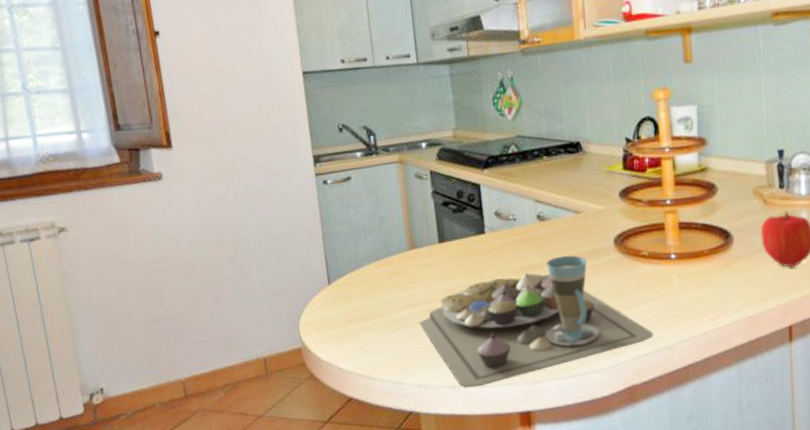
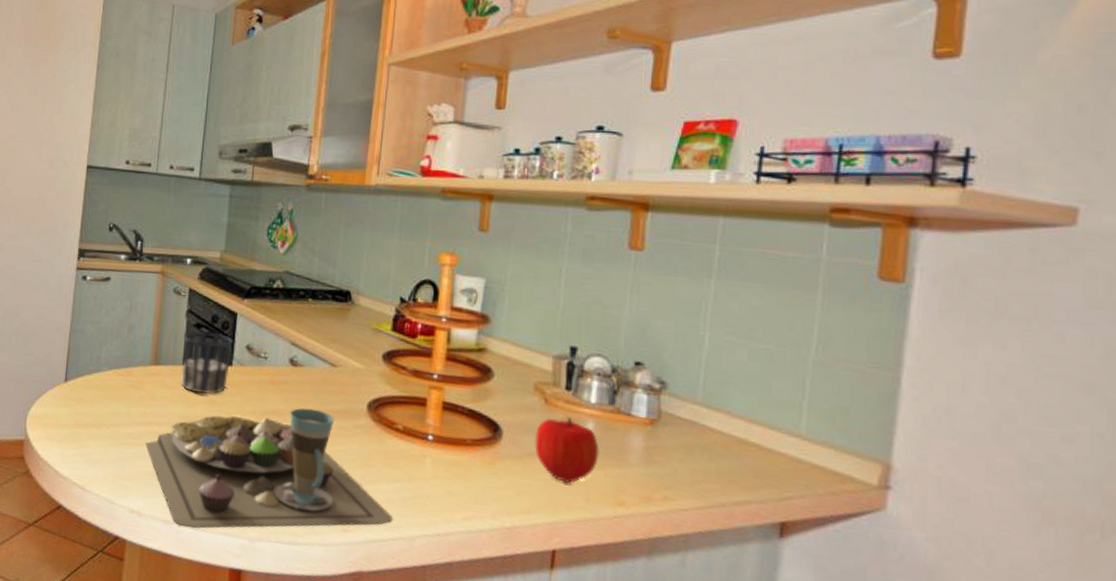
cup: none [433,207,484,266] -> present [180,331,233,394]

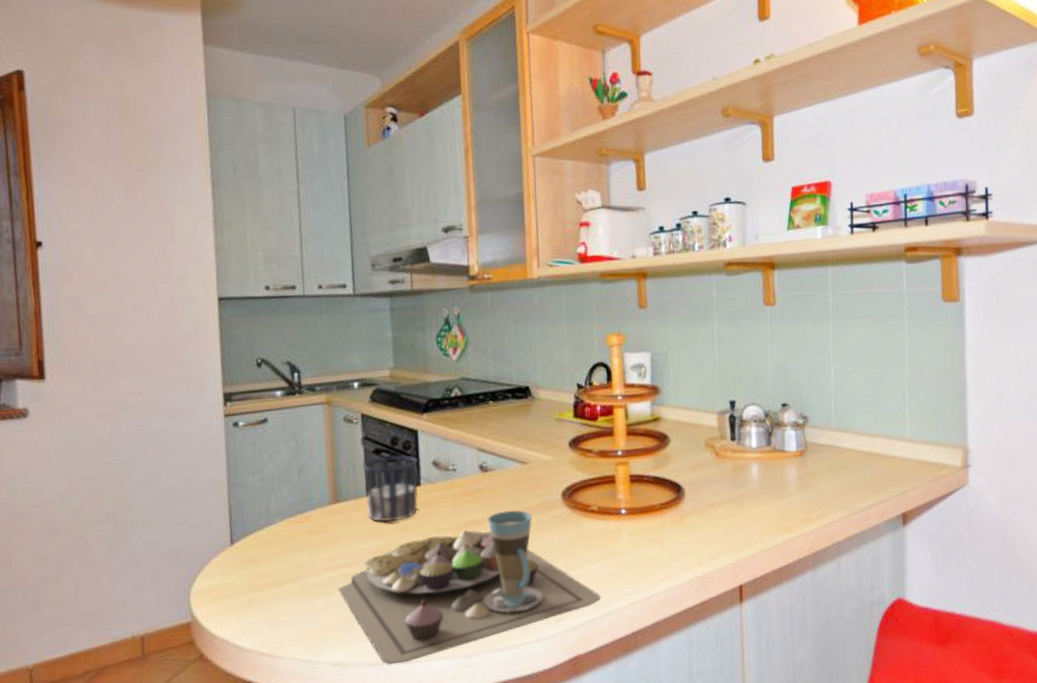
fruit: present [534,417,599,483] -> none [712,464,765,524]

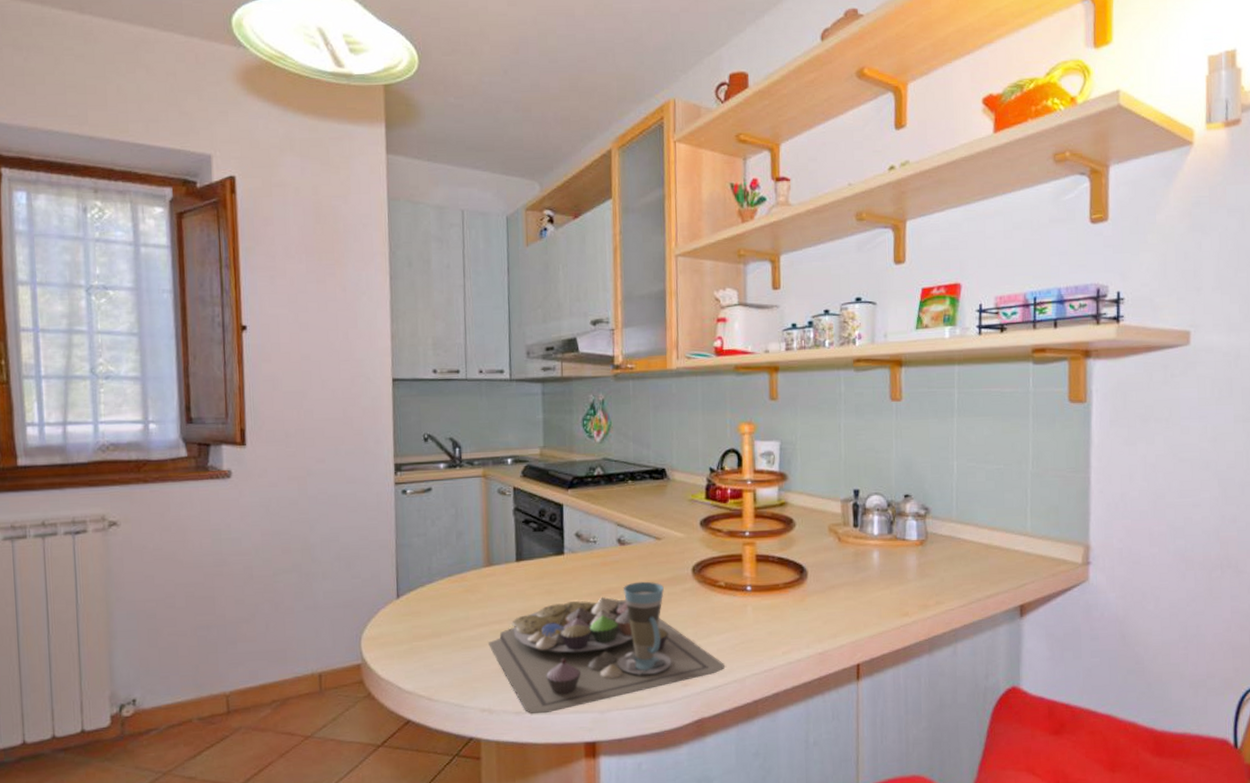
cup: present [362,455,418,523] -> none [513,526,562,586]

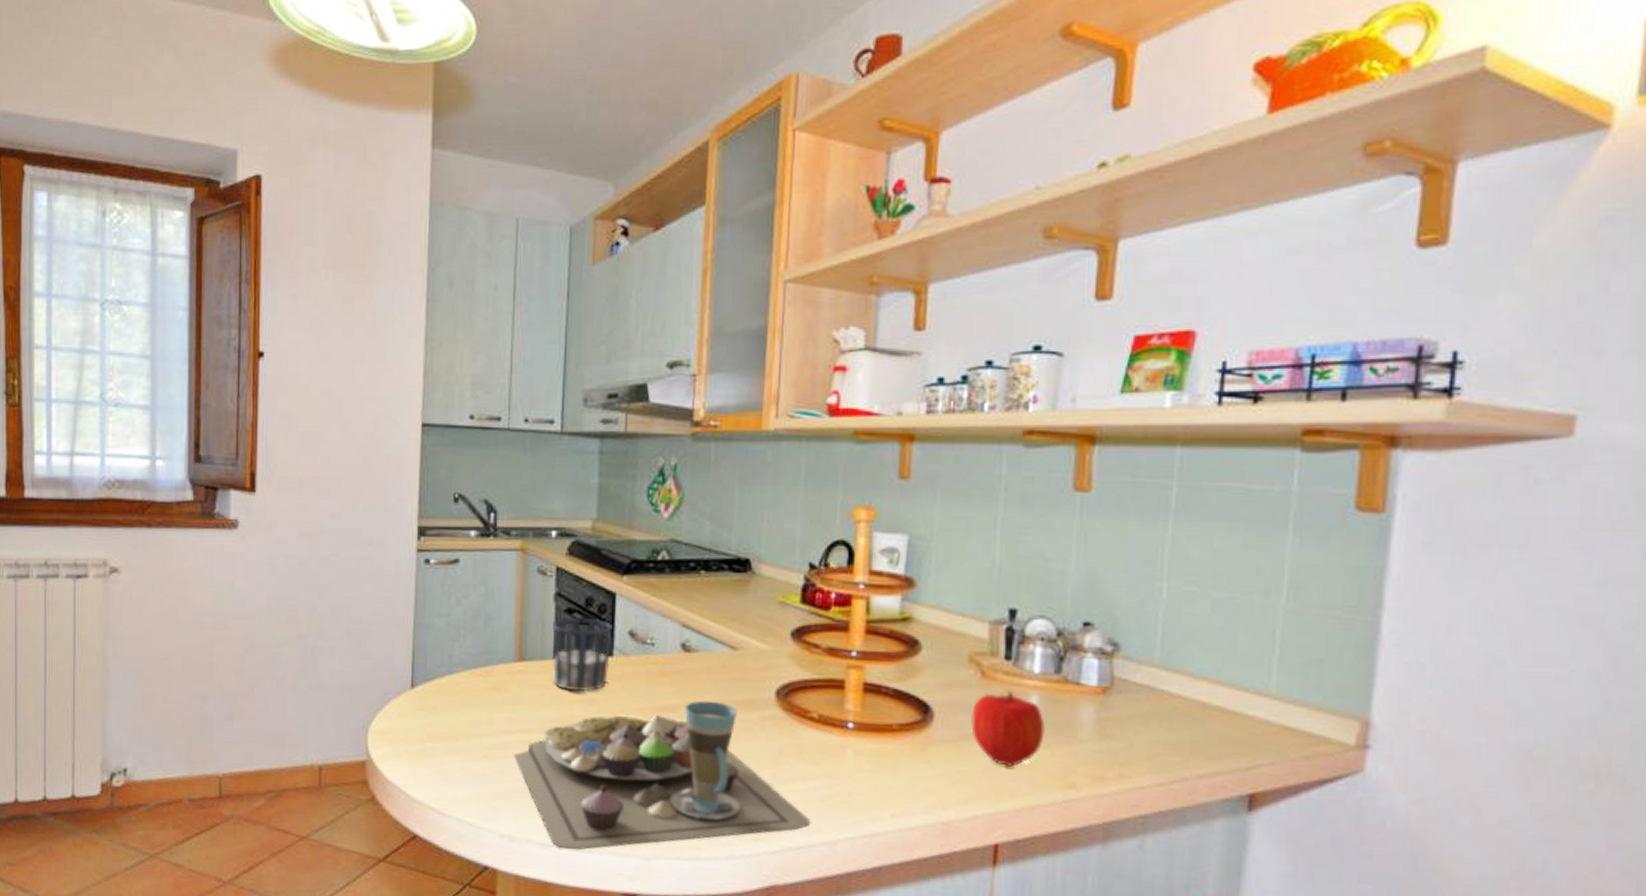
cup: none [513,526,562,586] -> present [551,617,612,691]
fruit: none [834,550,885,606] -> present [971,691,1045,767]

